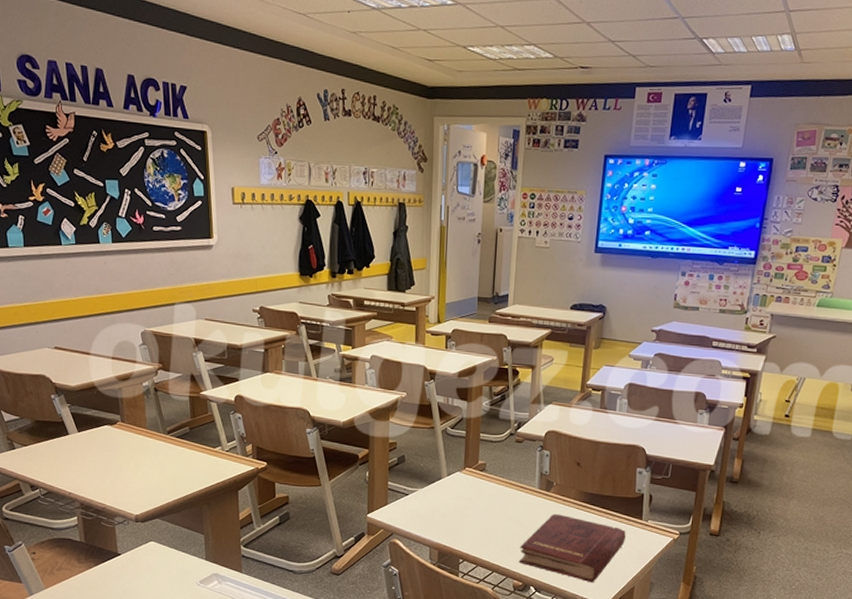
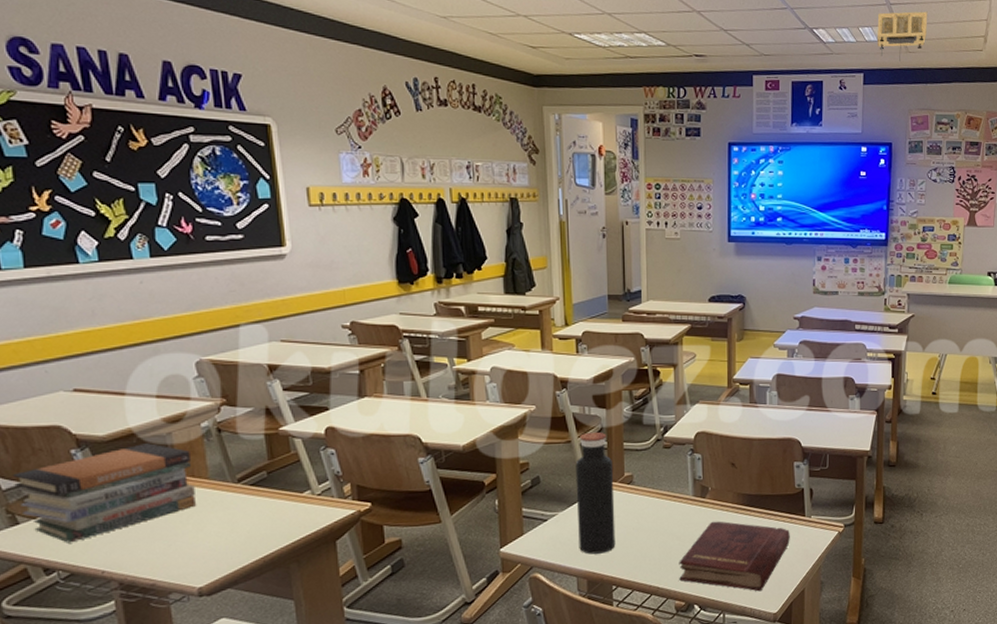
book stack: none [11,395,137,468] -> present [12,443,197,543]
water bottle: none [433,421,469,530] -> present [575,431,616,554]
projector: none [770,18,830,72] -> present [877,11,928,61]

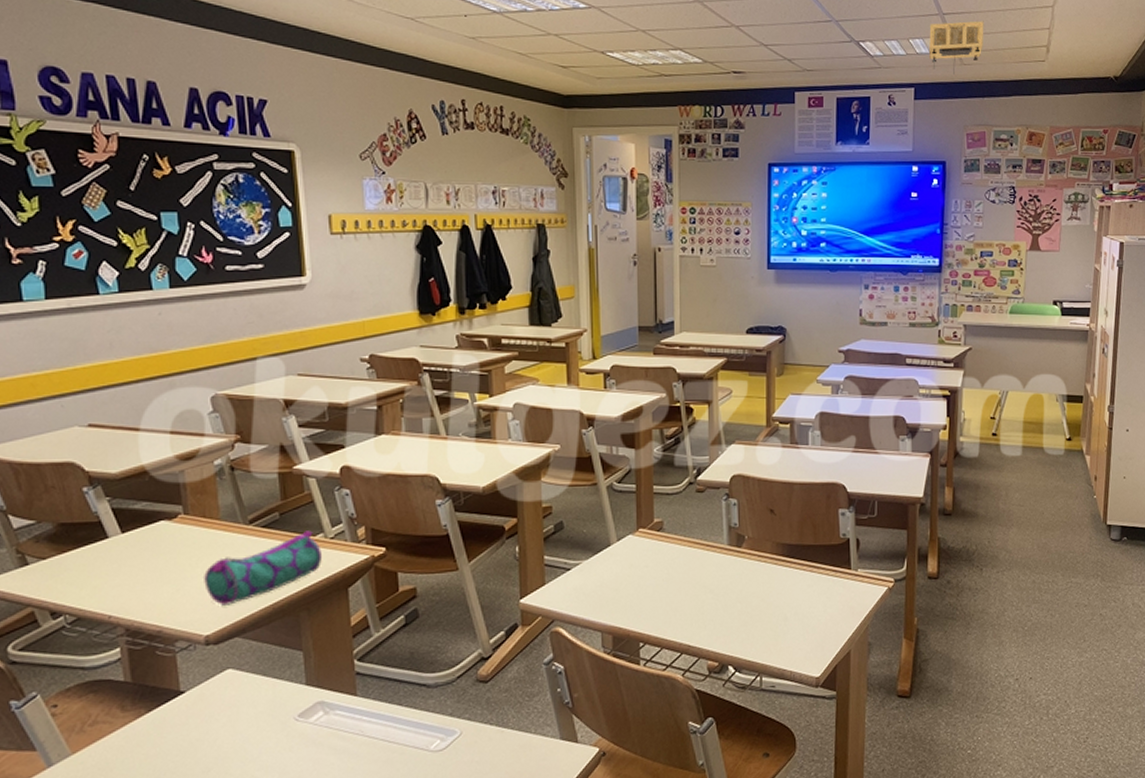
book stack: present [12,443,197,543] -> none [24,481,207,586]
pencil case: none [195,488,310,559] -> present [204,530,322,606]
water bottle: present [575,431,616,554] -> none [601,473,644,608]
hardback book: present [679,521,790,592] -> none [712,573,834,653]

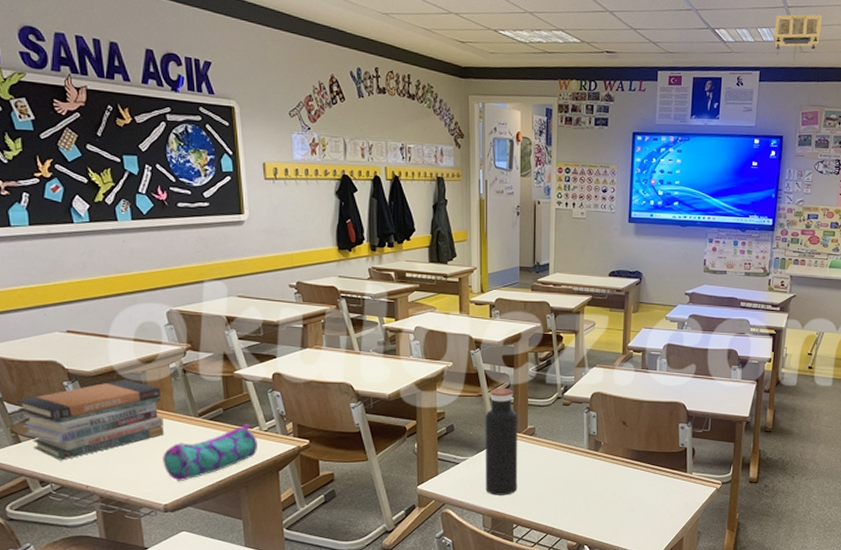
book stack: none [24,481,207,586] -> present [16,379,165,461]
water bottle: none [601,473,644,608] -> present [485,388,518,495]

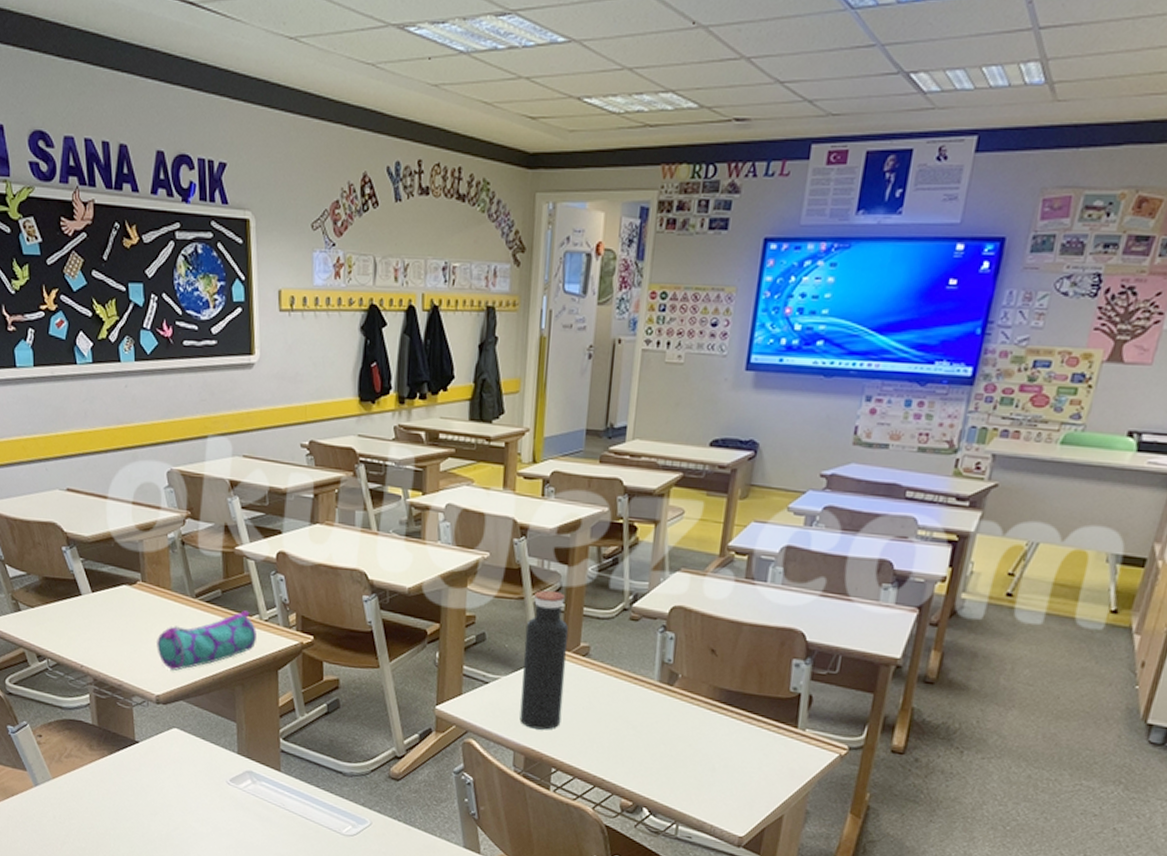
book stack: present [16,379,165,461] -> none [17,548,160,635]
projector: present [774,14,823,60] -> none [1007,35,1100,115]

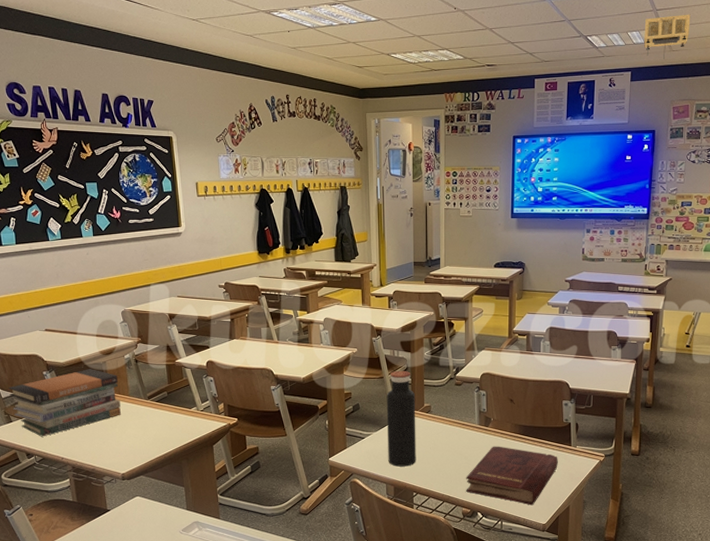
book stack: none [17,548,160,635] -> present [8,369,122,437]
pencil case: present [157,610,257,671] -> none [120,405,195,454]
hardback book: none [629,715,775,808] -> present [466,446,558,506]
projector: none [1007,35,1100,115] -> present [644,14,691,59]

